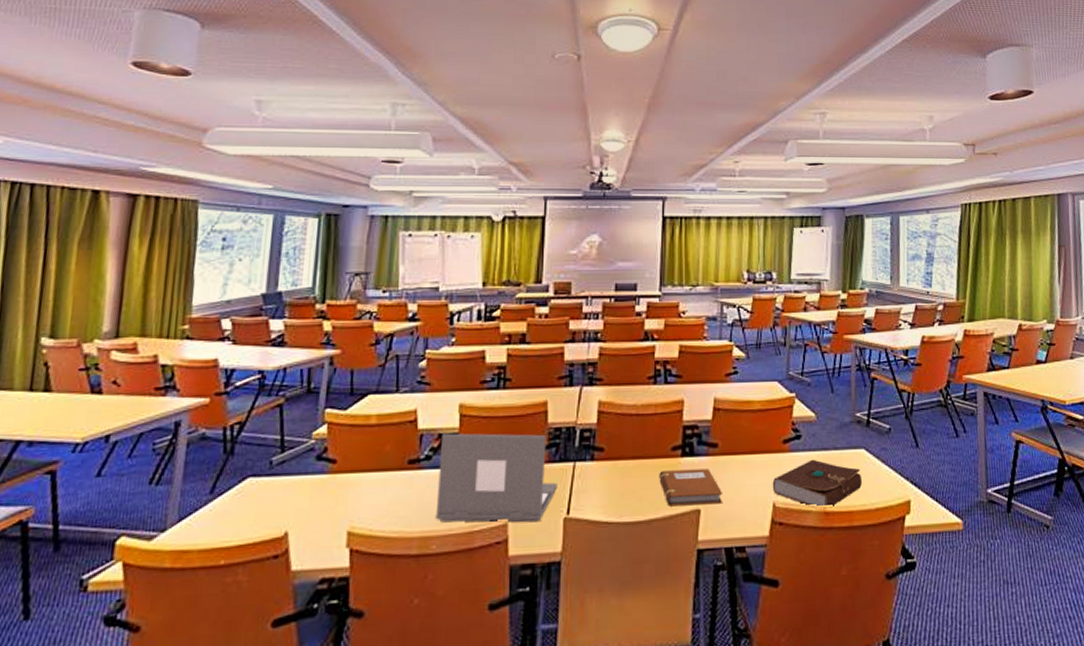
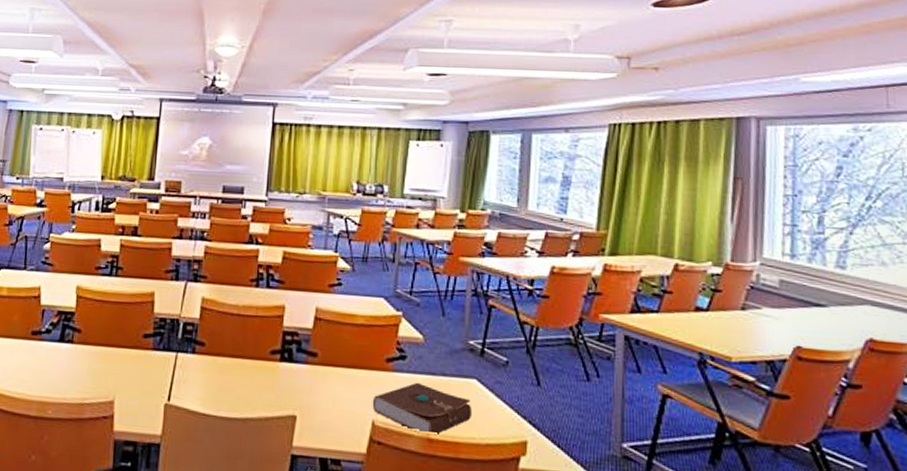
laptop: present [435,433,558,523] -> none [52,311,161,404]
notebook: present [659,468,722,507] -> none [257,372,319,414]

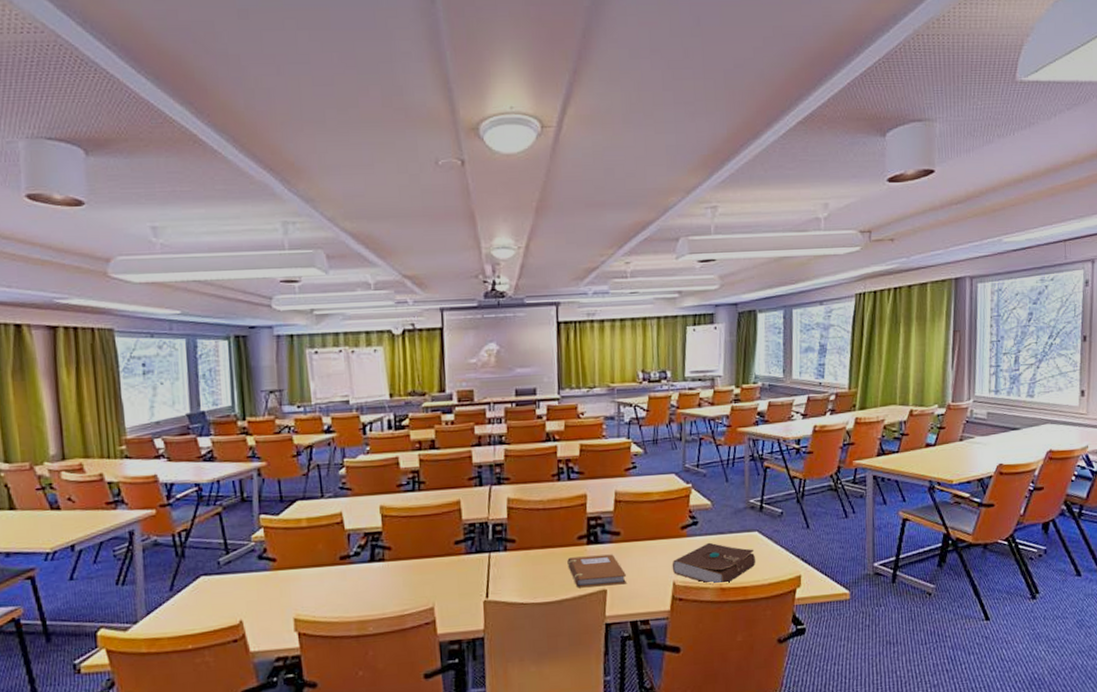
notebook: none [257,372,319,414] -> present [567,554,626,588]

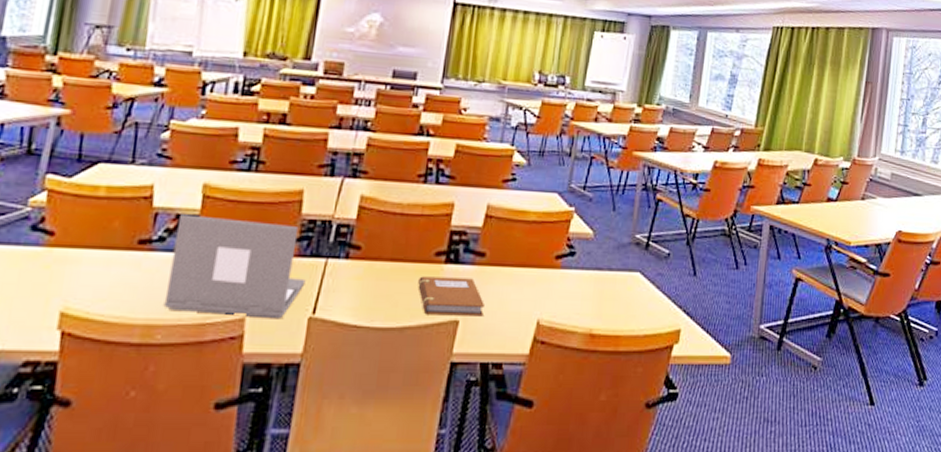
laptop: none [367,530,476,608] -> present [163,214,306,319]
book: present [672,542,755,586] -> none [538,278,634,330]

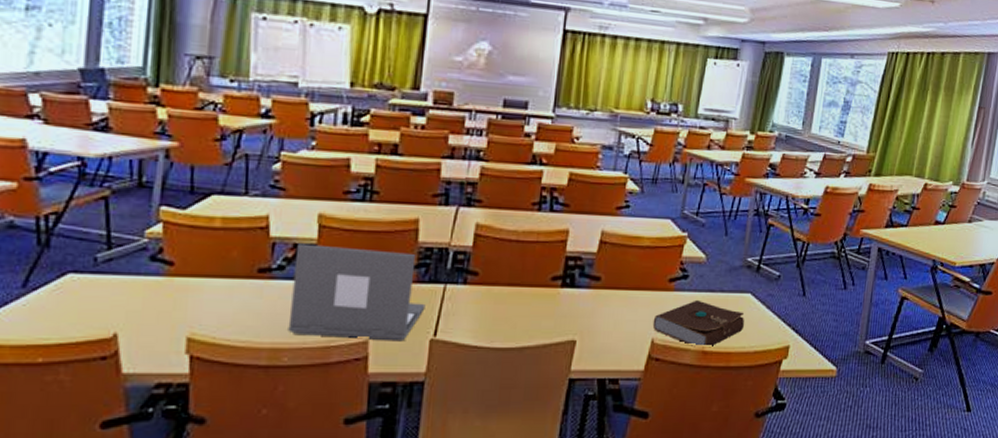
notebook: present [418,276,484,317] -> none [535,300,600,336]
book: none [538,278,634,330] -> present [652,299,745,348]

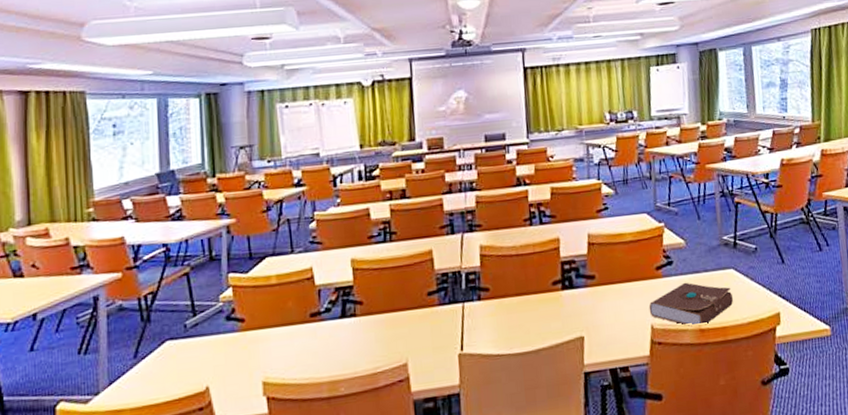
laptop: present [288,243,426,342] -> none [338,280,450,366]

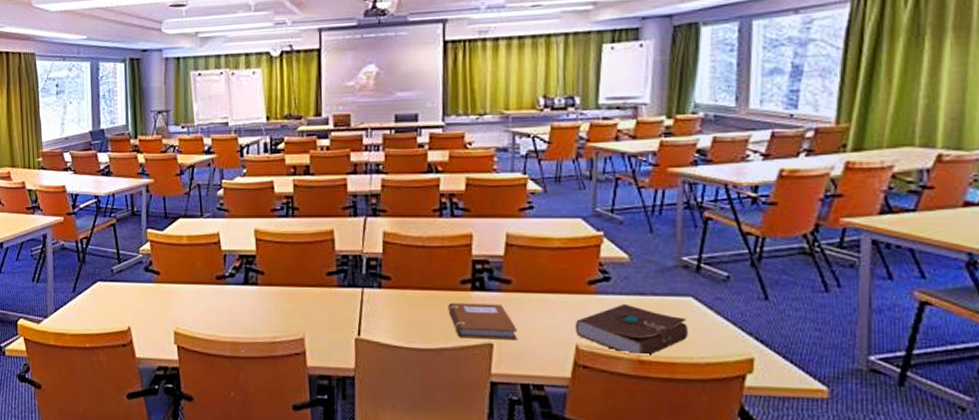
notebook: none [542,299,604,336] -> present [448,303,517,340]

